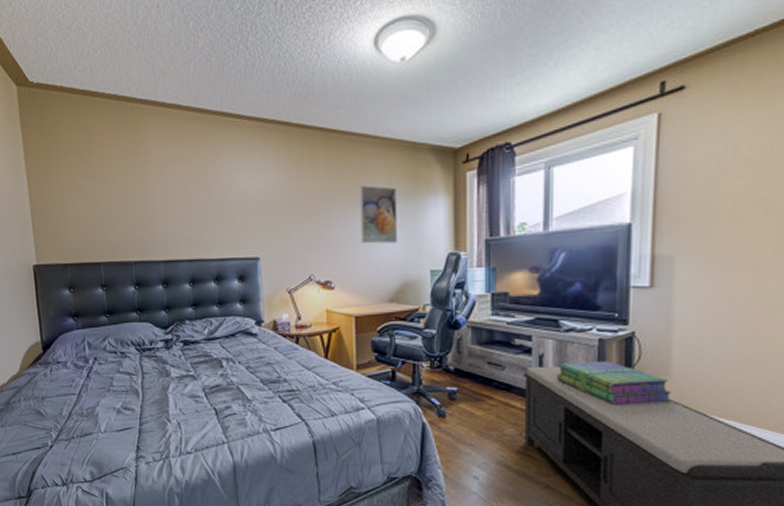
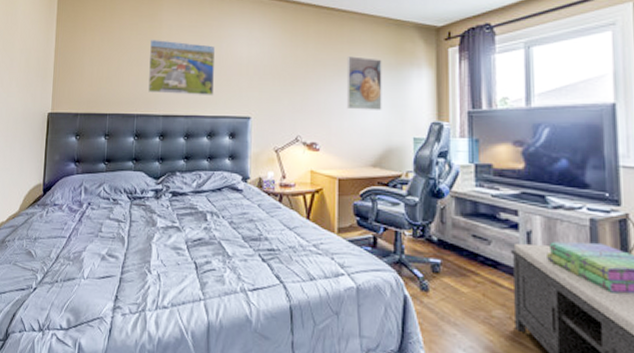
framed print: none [138,175,218,237] -> present [148,39,216,95]

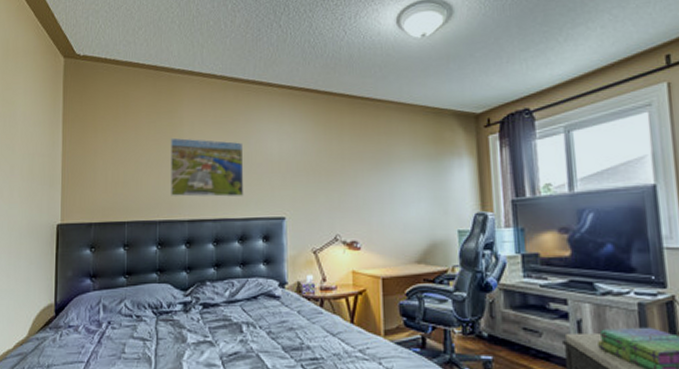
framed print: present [346,56,382,110] -> none [384,148,424,204]

